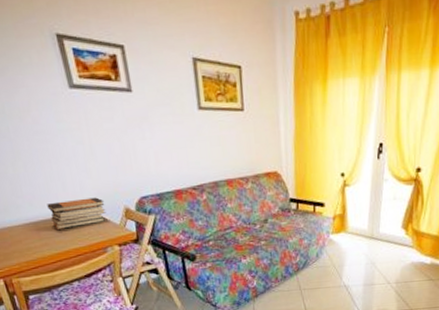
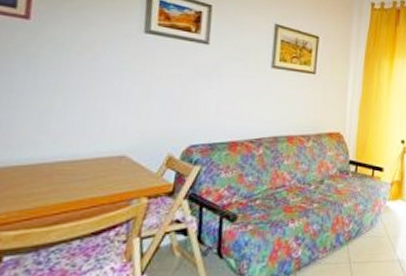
book stack: present [47,197,107,229] -> none [73,141,146,174]

